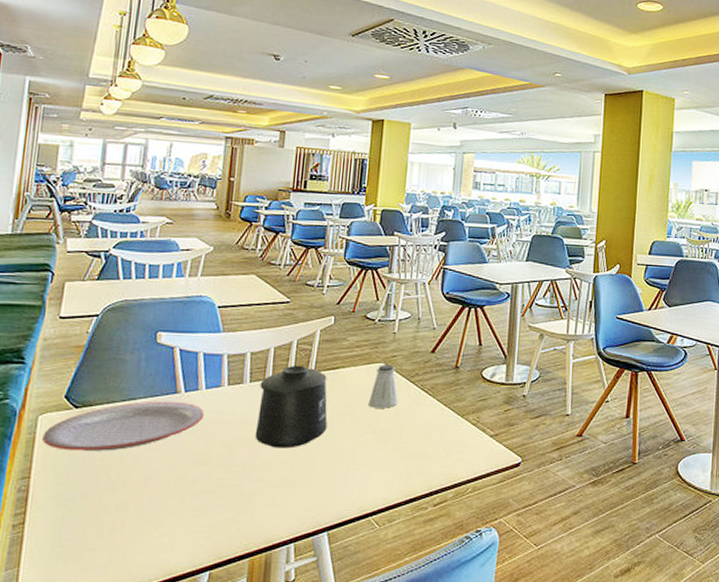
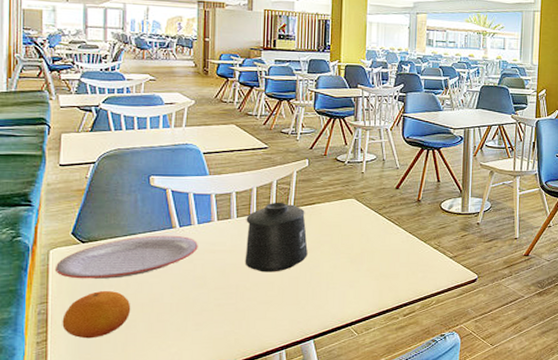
fruit: none [43,466,123,523] -> present [62,291,131,339]
saltshaker: present [368,364,399,408] -> none [343,199,369,237]

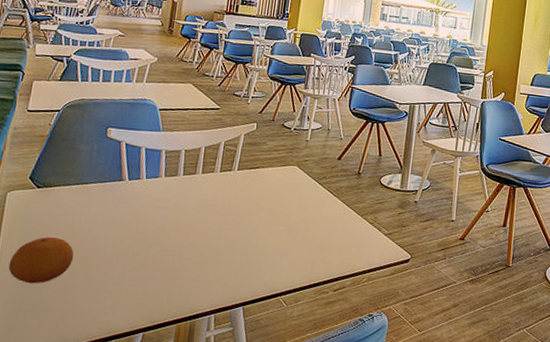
plate: present [54,235,198,279] -> none [9,186,144,226]
mug: present [245,202,308,272] -> none [185,163,248,234]

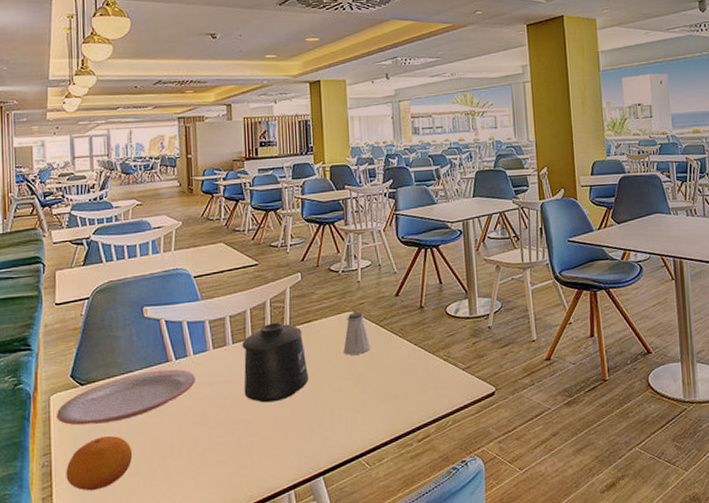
plate: none [9,186,144,226] -> present [56,369,195,425]
mug: none [185,163,248,234] -> present [242,322,309,403]
saltshaker: none [282,167,308,205] -> present [343,311,371,355]

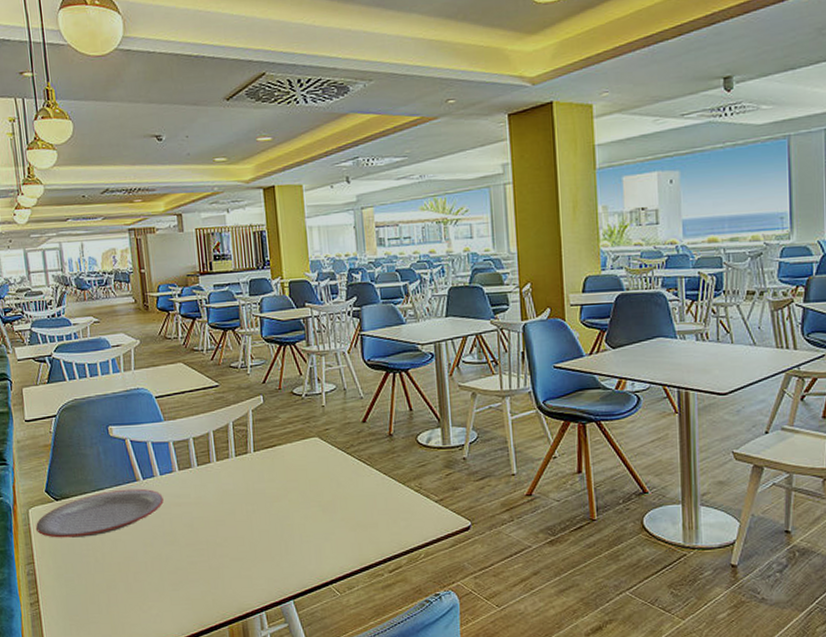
fruit: present [66,436,133,491] -> none [49,550,110,600]
mug: present [242,322,309,403] -> none [207,446,275,526]
saltshaker: present [343,311,371,355] -> none [309,437,338,482]

